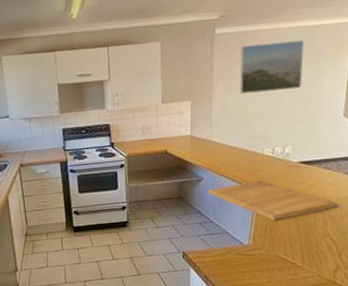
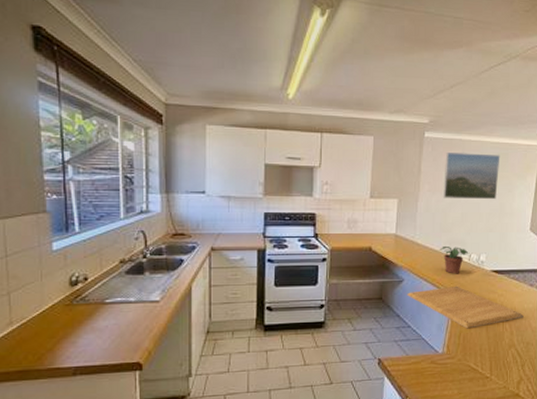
potted plant: none [239,141,272,169] -> present [439,245,469,274]

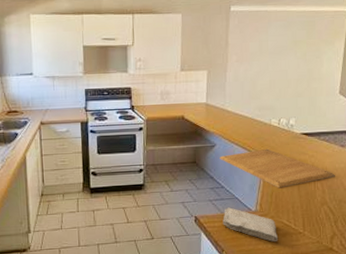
washcloth: none [408,349,465,387] -> present [223,207,279,242]
potted plant: present [439,245,469,274] -> none [249,111,278,138]
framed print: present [443,153,500,200] -> none [251,23,307,68]

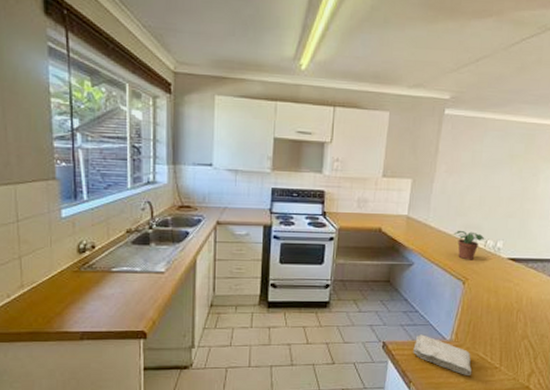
chopping board: present [219,148,335,189] -> none [416,272,540,317]
potted plant: none [249,111,278,138] -> present [453,230,485,260]

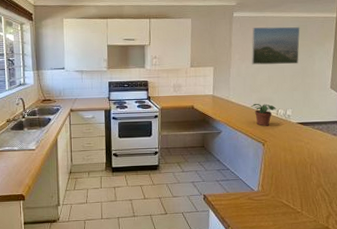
washcloth: present [413,334,472,375] -> none [228,187,279,219]
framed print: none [461,132,527,184] -> present [251,27,300,65]

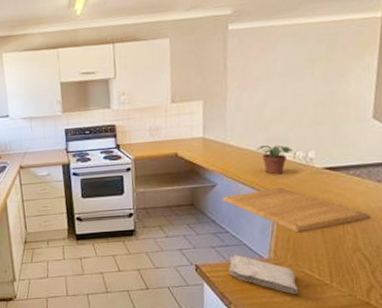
chopping board: none [225,136,329,171] -> present [222,187,371,233]
washcloth: none [228,187,279,219] -> present [229,255,299,294]
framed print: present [251,27,300,65] -> none [255,36,327,94]

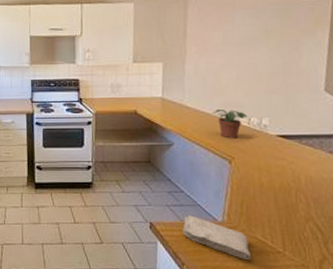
chopping board: present [222,187,371,233] -> none [178,151,323,198]

